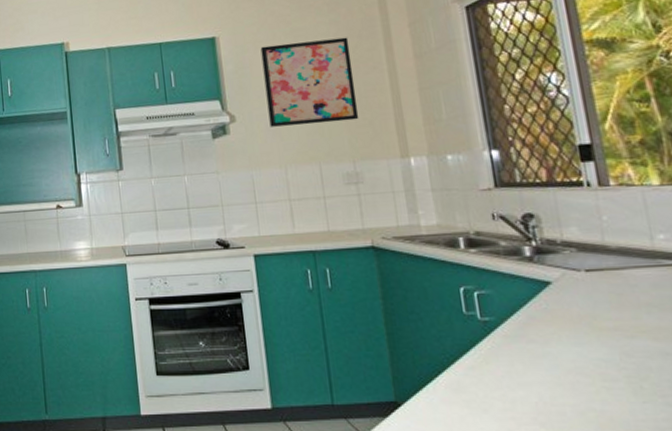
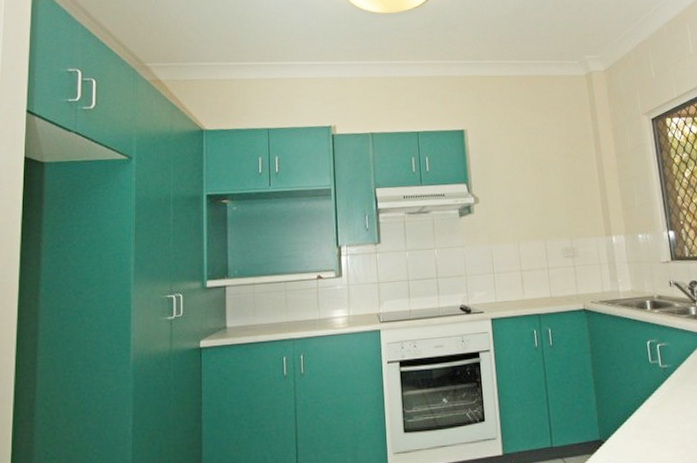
wall art: present [260,37,359,127] -> none [500,136,576,208]

